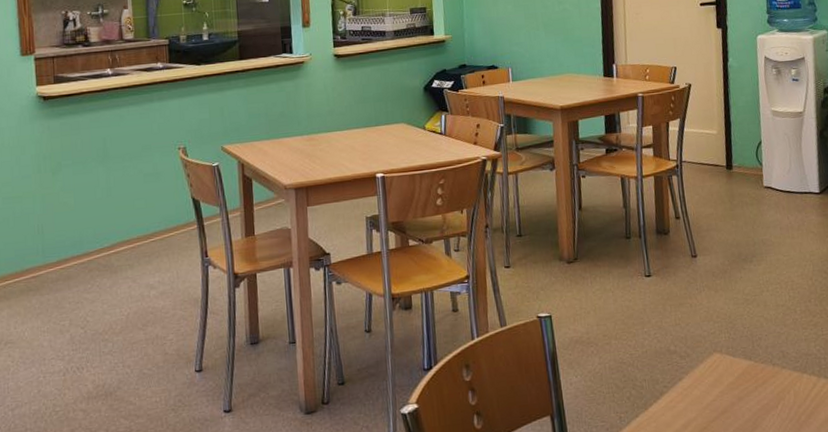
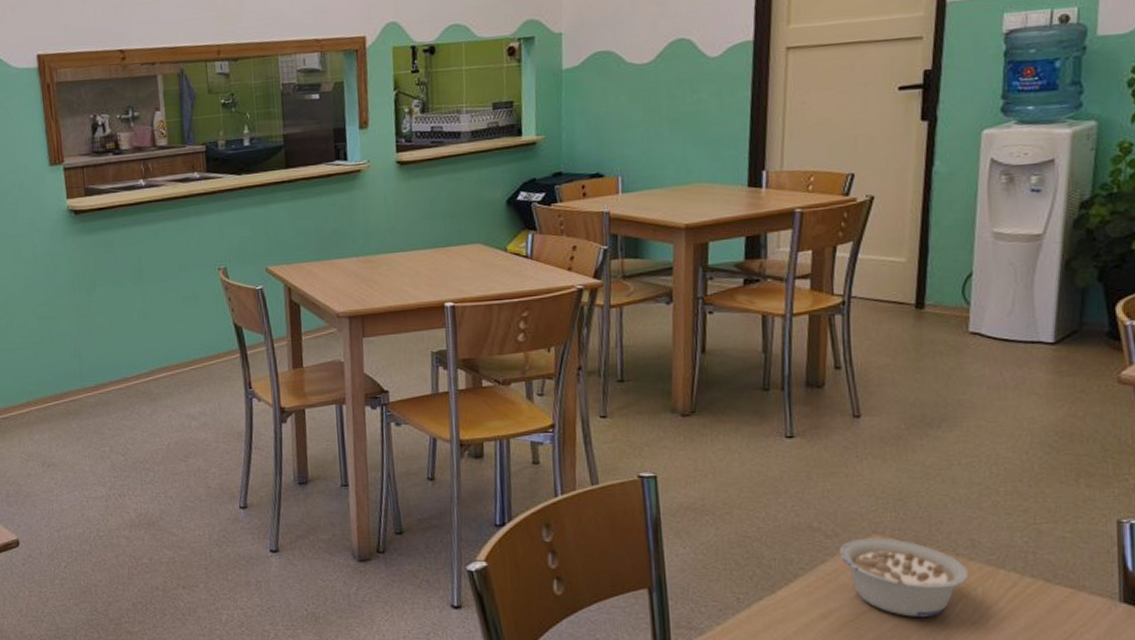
legume: none [691,355,784,420] -> present [838,538,969,617]

